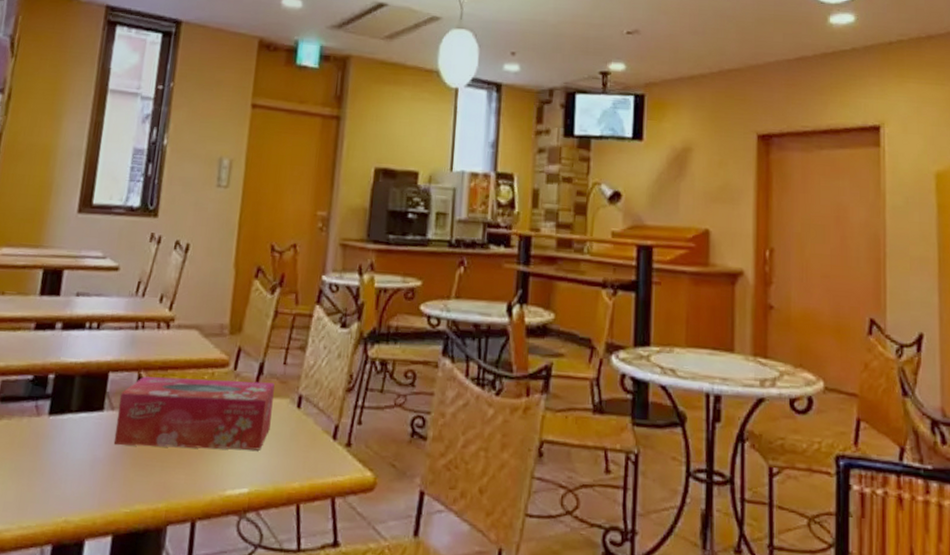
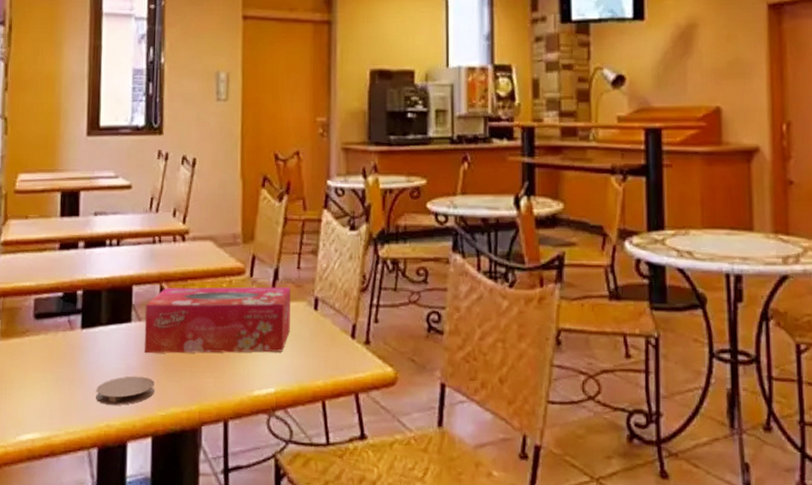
coaster: none [56,468,122,500] -> present [96,376,155,405]

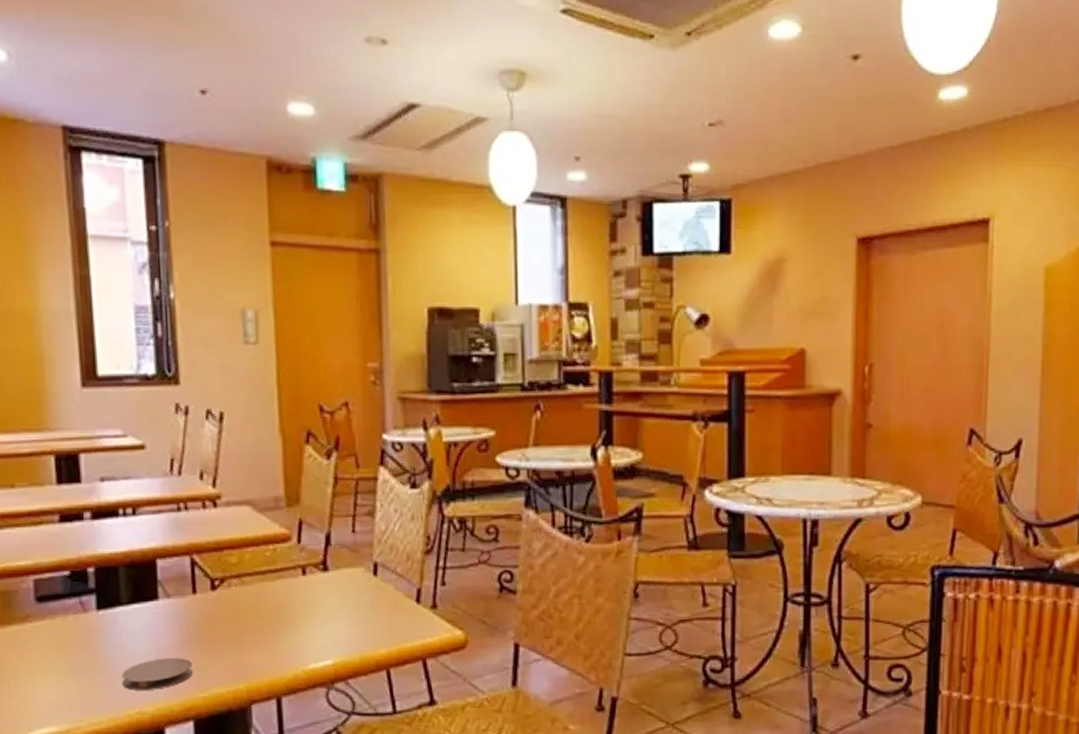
tissue box: present [144,287,291,354] -> none [174,553,347,633]

